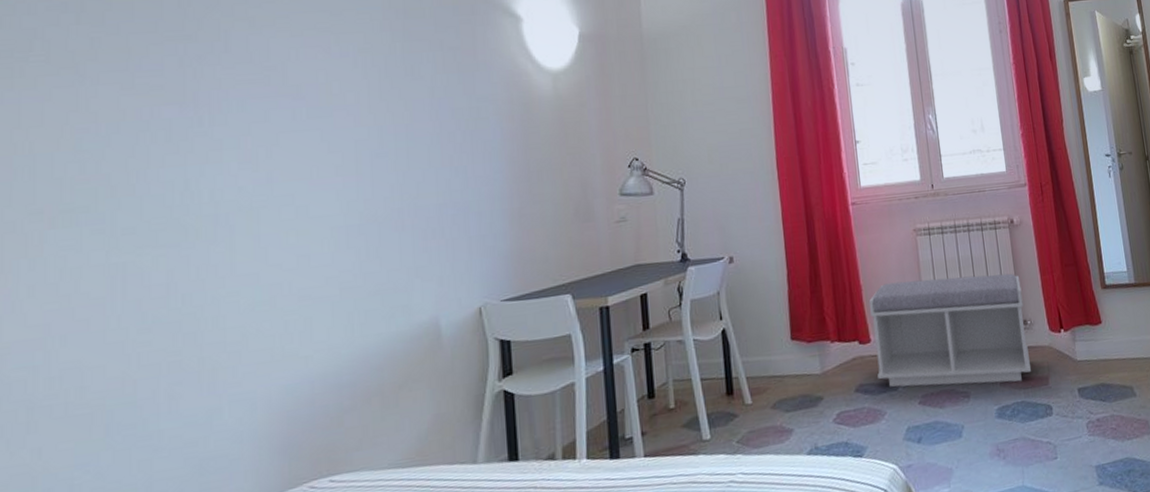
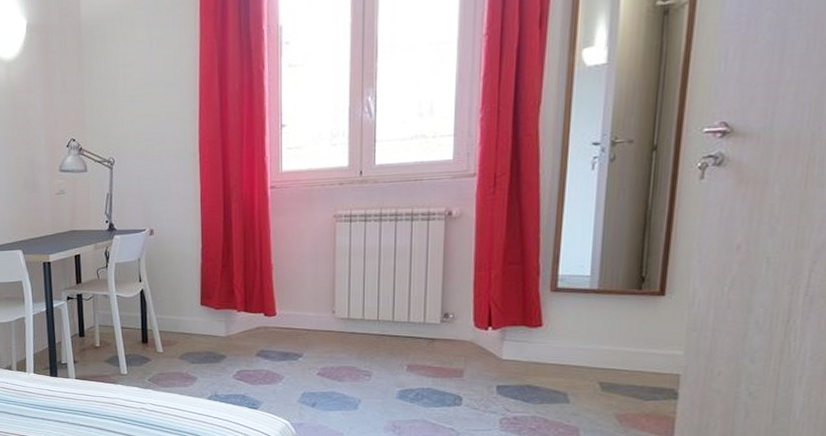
bench: present [868,273,1031,387] -> none [278,264,449,370]

